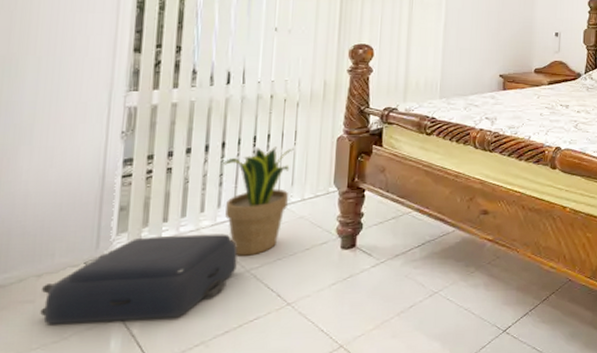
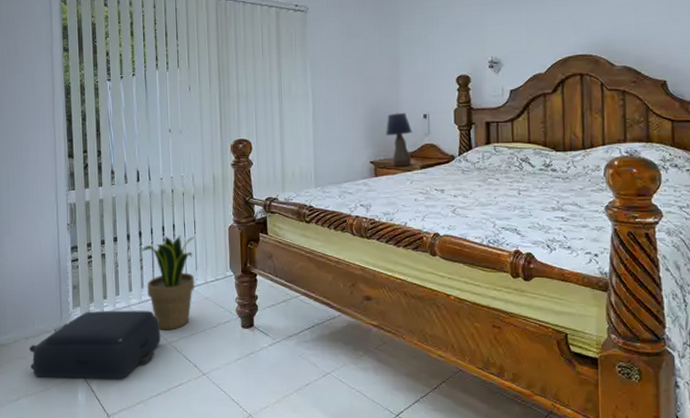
table lamp: none [517,29,543,82] -> present [385,112,412,167]

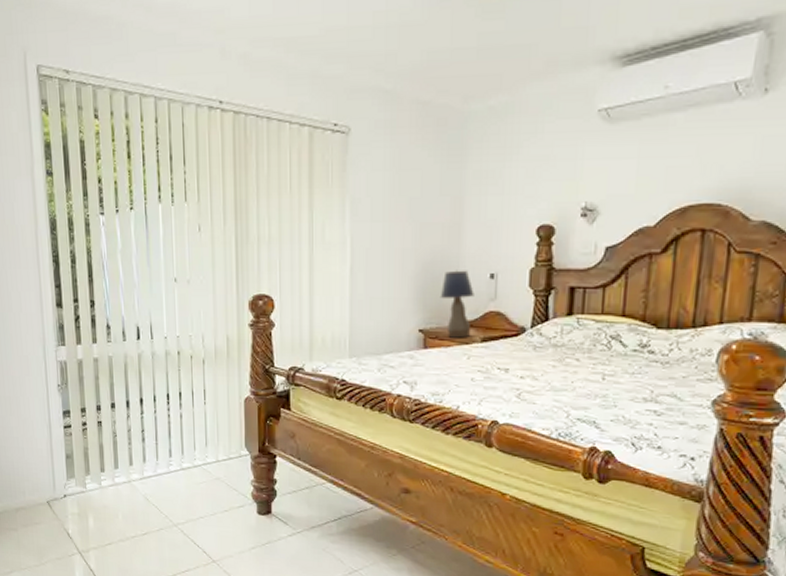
suitcase: present [29,310,161,379] -> none [20,484,166,559]
potted plant: present [142,235,195,330] -> none [143,405,205,511]

